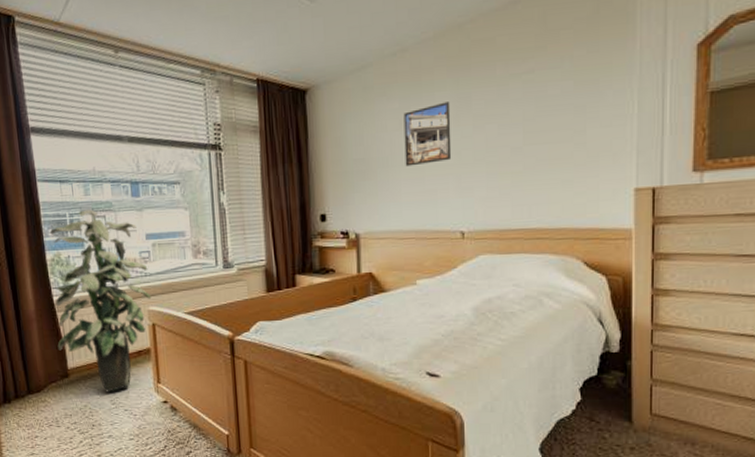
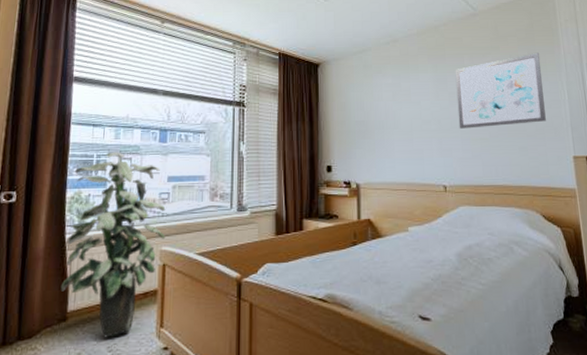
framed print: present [403,102,452,167] -> none [395,81,434,129]
wall art: none [483,49,605,161] -> present [455,52,546,129]

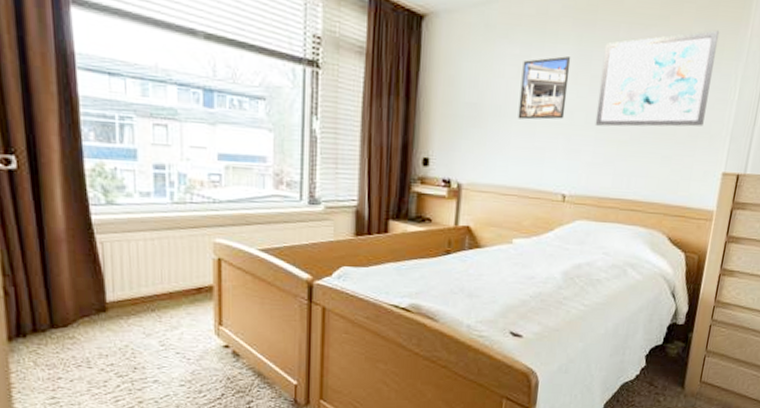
indoor plant: present [60,152,166,338] -> none [90,114,220,332]
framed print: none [395,81,434,129] -> present [517,56,571,120]

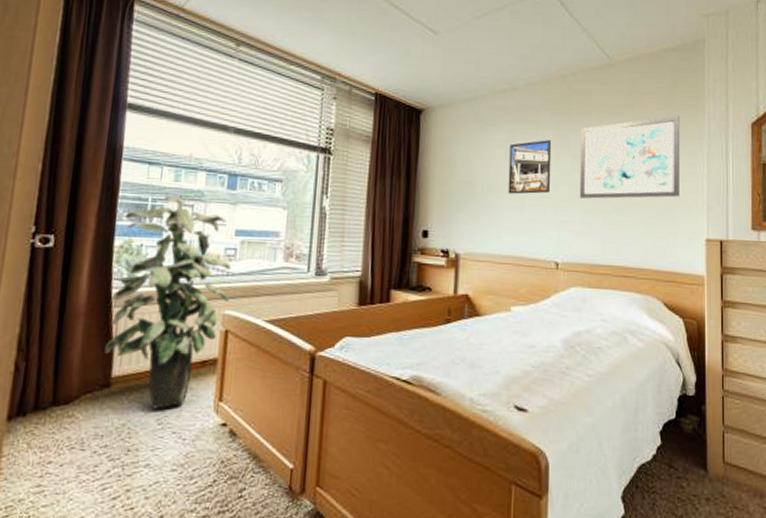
indoor plant: none [90,114,220,332] -> present [104,196,232,409]

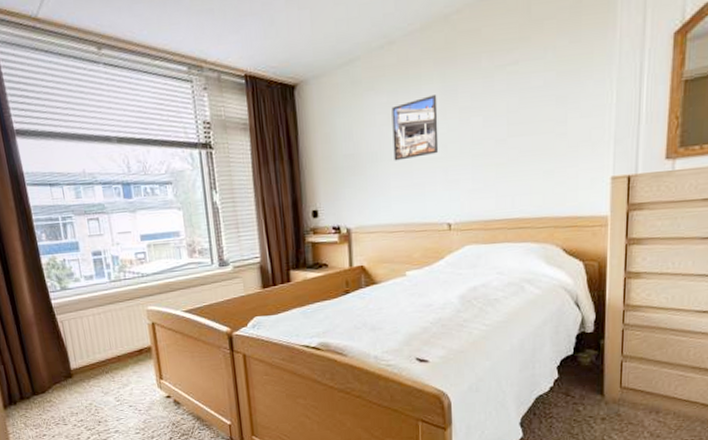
indoor plant: present [104,196,232,409] -> none [42,212,150,390]
wall art: present [579,115,681,199] -> none [468,39,586,154]

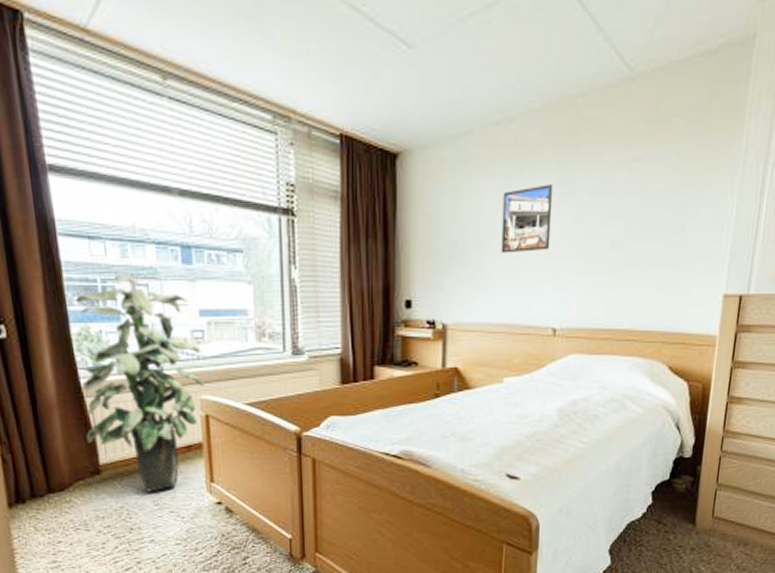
indoor plant: none [42,212,150,390] -> present [74,275,205,492]

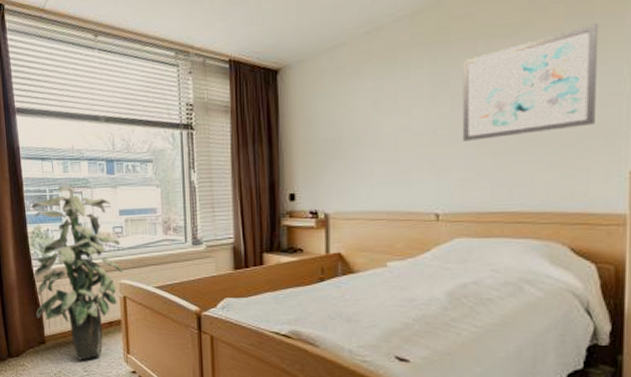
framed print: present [501,184,554,253] -> none [377,80,427,147]
wall art: none [583,144,712,254] -> present [462,23,599,141]

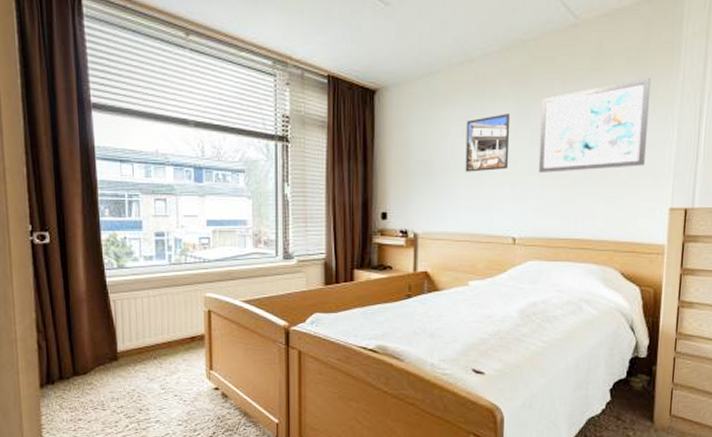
indoor plant: present [31,186,124,360] -> none [106,191,209,377]
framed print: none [377,80,427,147] -> present [465,114,511,172]

